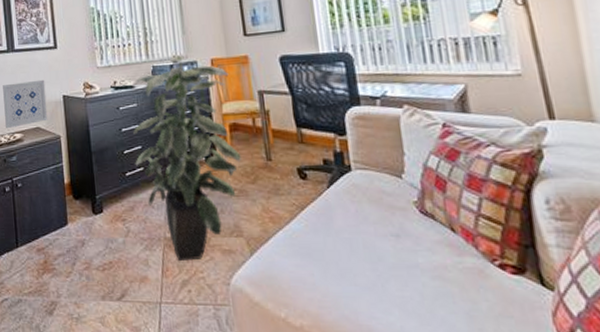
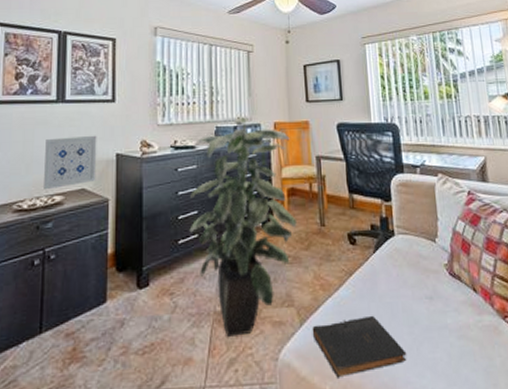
book: none [263,249,370,307] -> present [312,315,407,378]

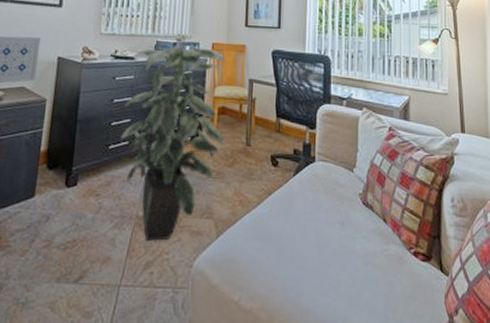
book: present [312,315,407,378] -> none [227,234,314,290]

